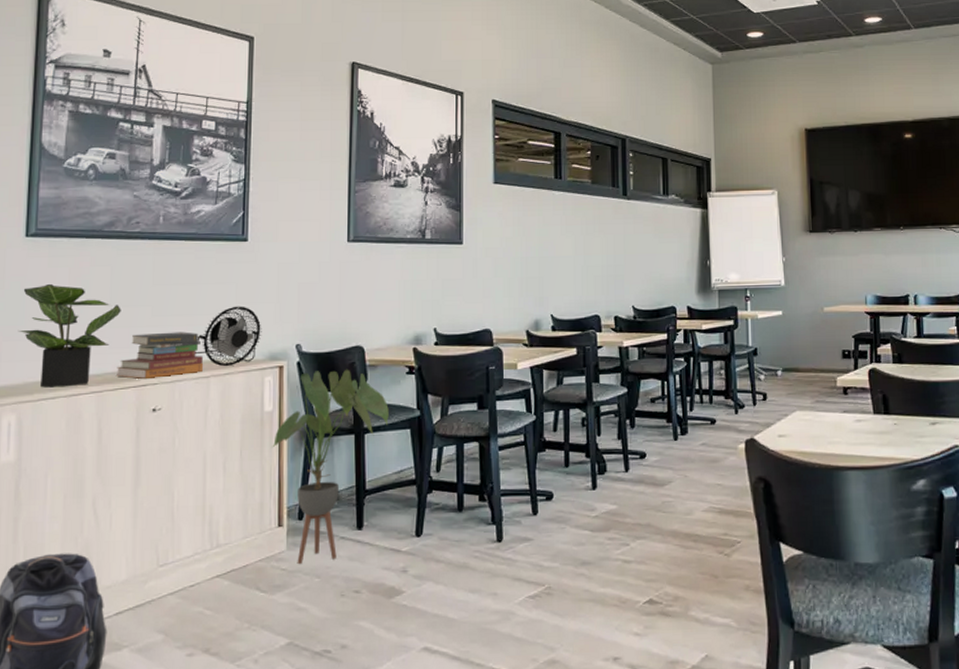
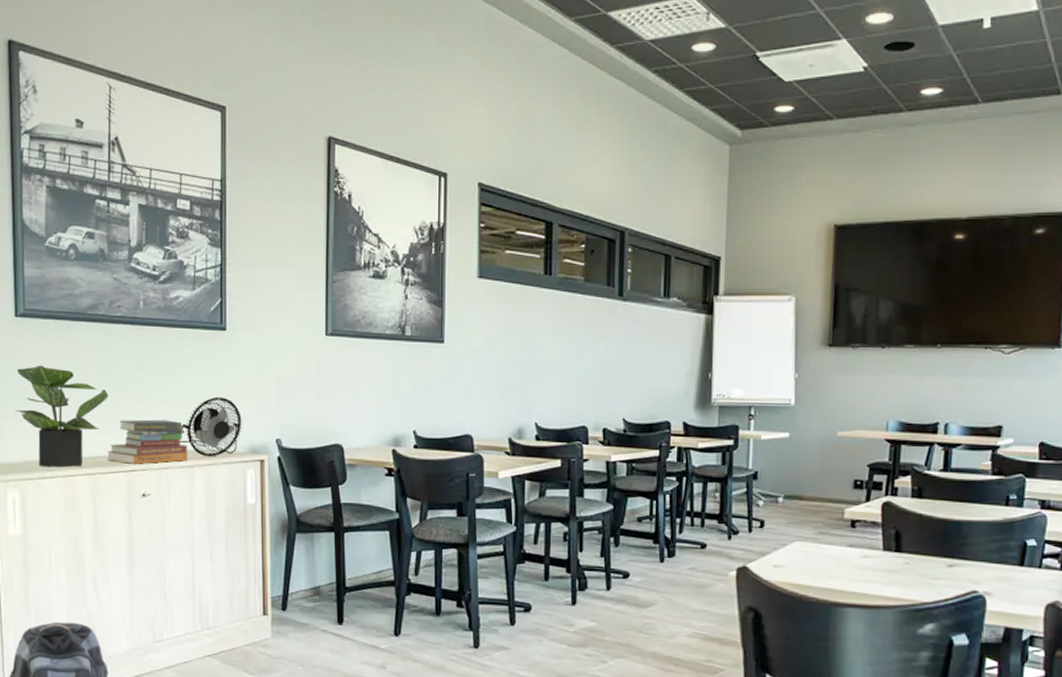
house plant: present [272,369,389,565] -> none [255,467,368,652]

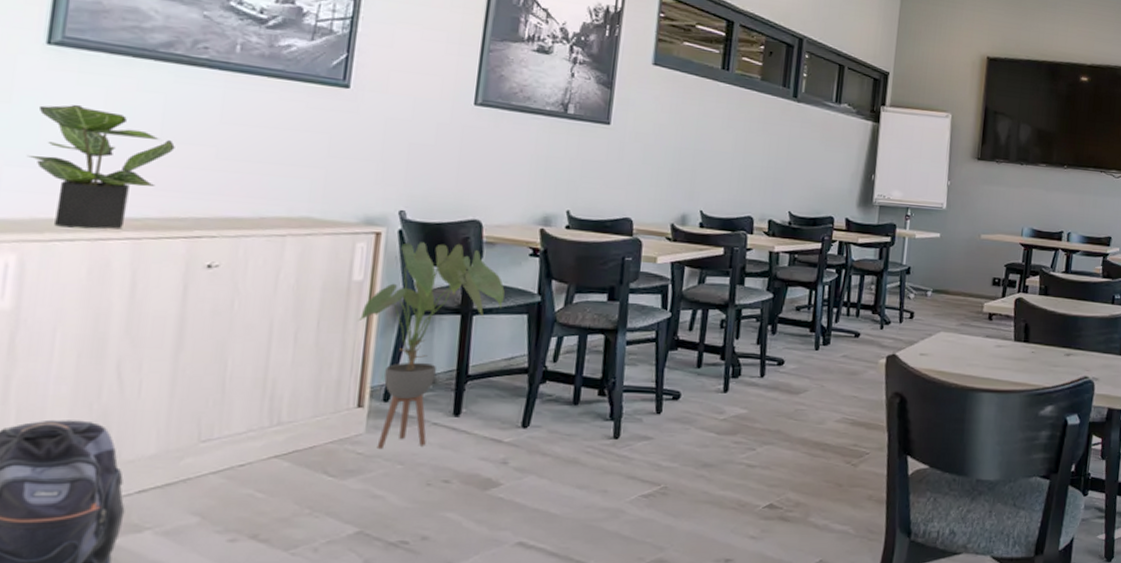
books: present [107,419,188,465] -> none [162,177,280,231]
desk fan: present [180,396,243,458] -> none [269,159,359,227]
house plant: none [255,467,368,652] -> present [358,242,505,450]

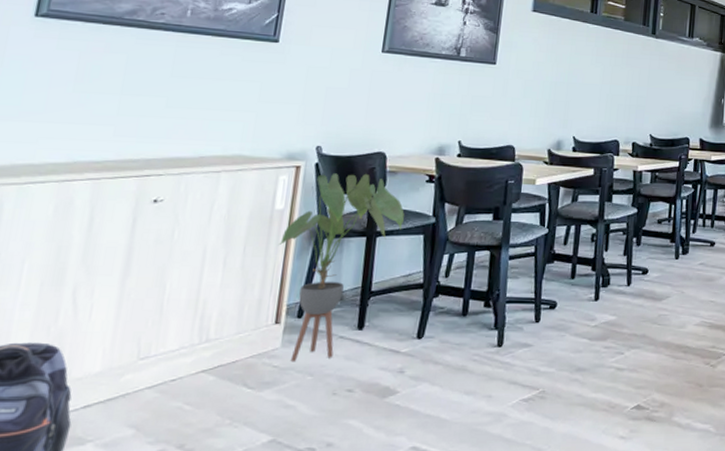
potted plant: present [26,104,175,229] -> none [11,65,133,172]

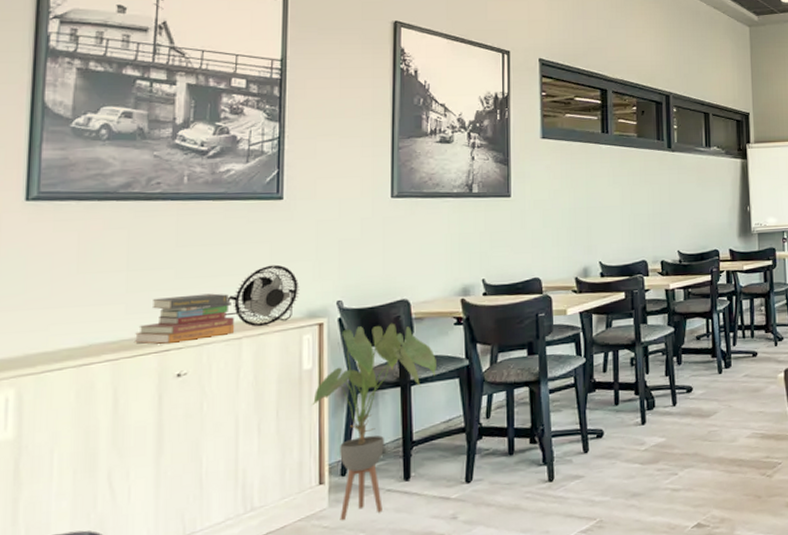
books: none [118,124,216,170] -> present [135,293,235,345]
desk fan: none [208,104,283,163] -> present [225,264,300,327]

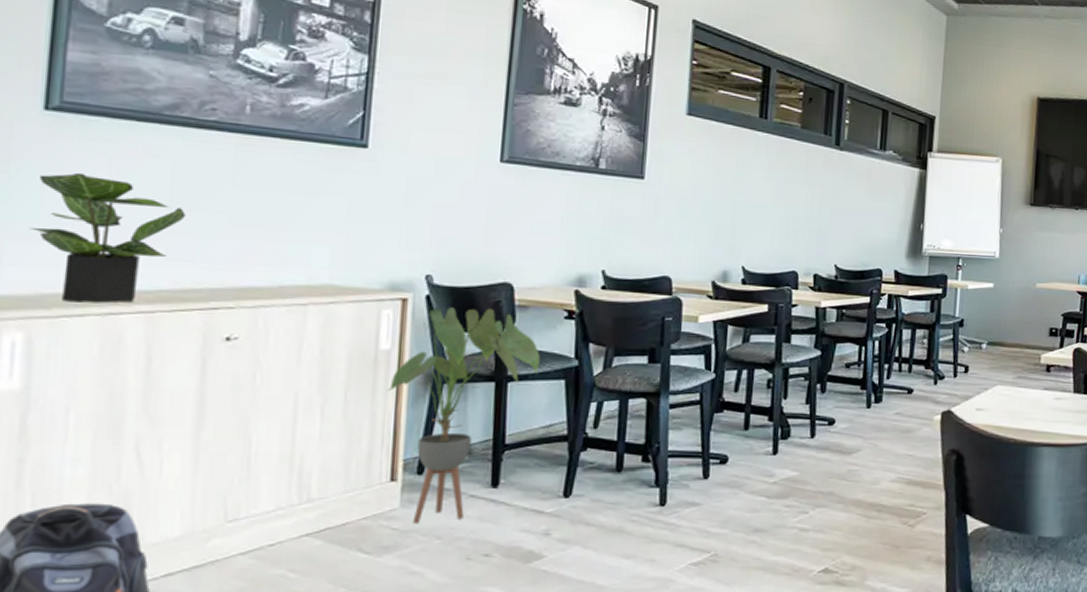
potted plant: none [16,249,140,359] -> present [28,172,186,304]
books: present [135,293,235,345] -> none [176,246,300,302]
desk fan: present [225,264,300,327] -> none [288,223,382,295]

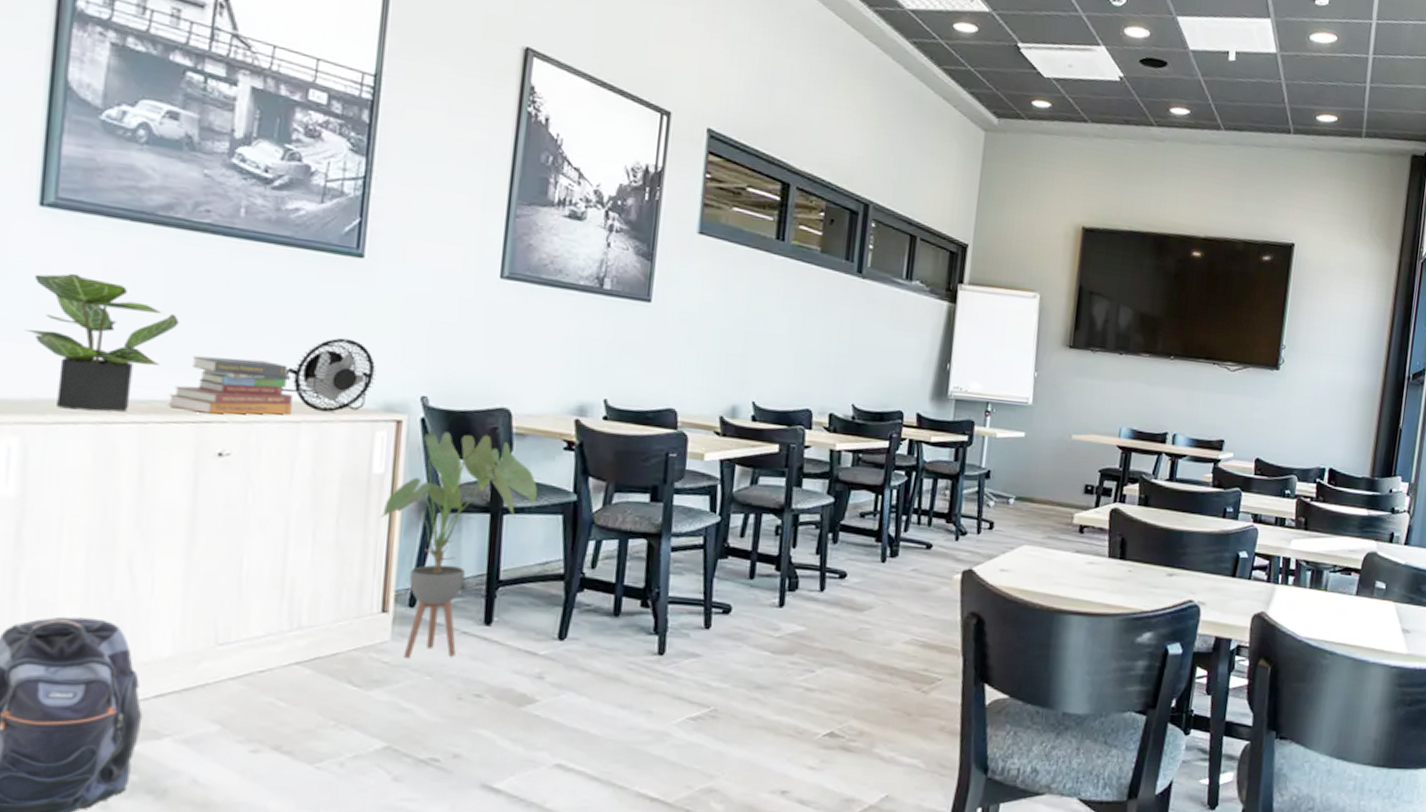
books: none [176,246,300,302] -> present [169,355,293,416]
desk fan: none [288,223,382,295] -> present [281,337,377,413]

